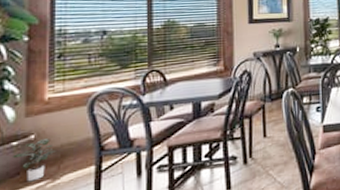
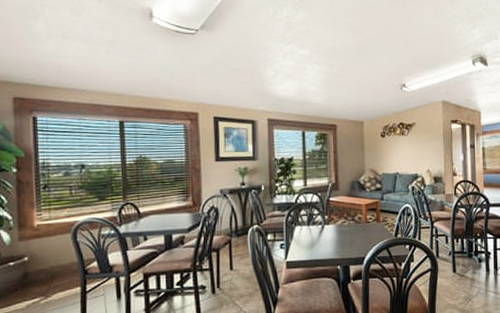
potted plant: present [12,138,57,182] -> none [10,261,48,298]

